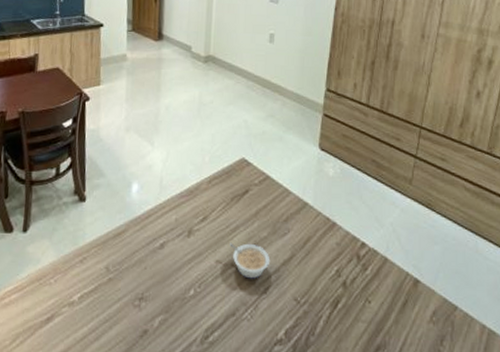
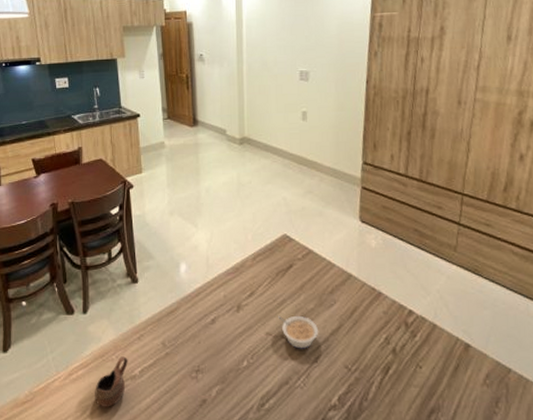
cup: none [27,280,67,336] -> present [95,356,128,407]

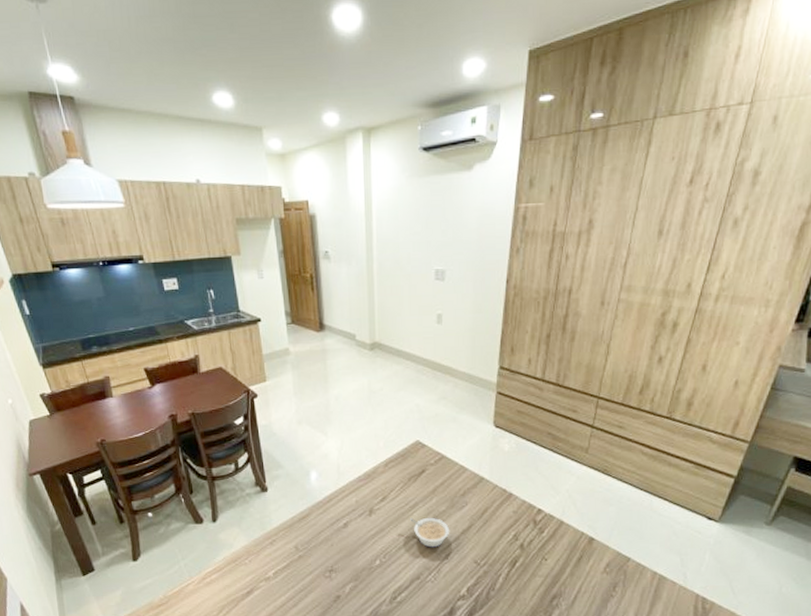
cup: present [95,356,128,407] -> none [229,560,262,606]

